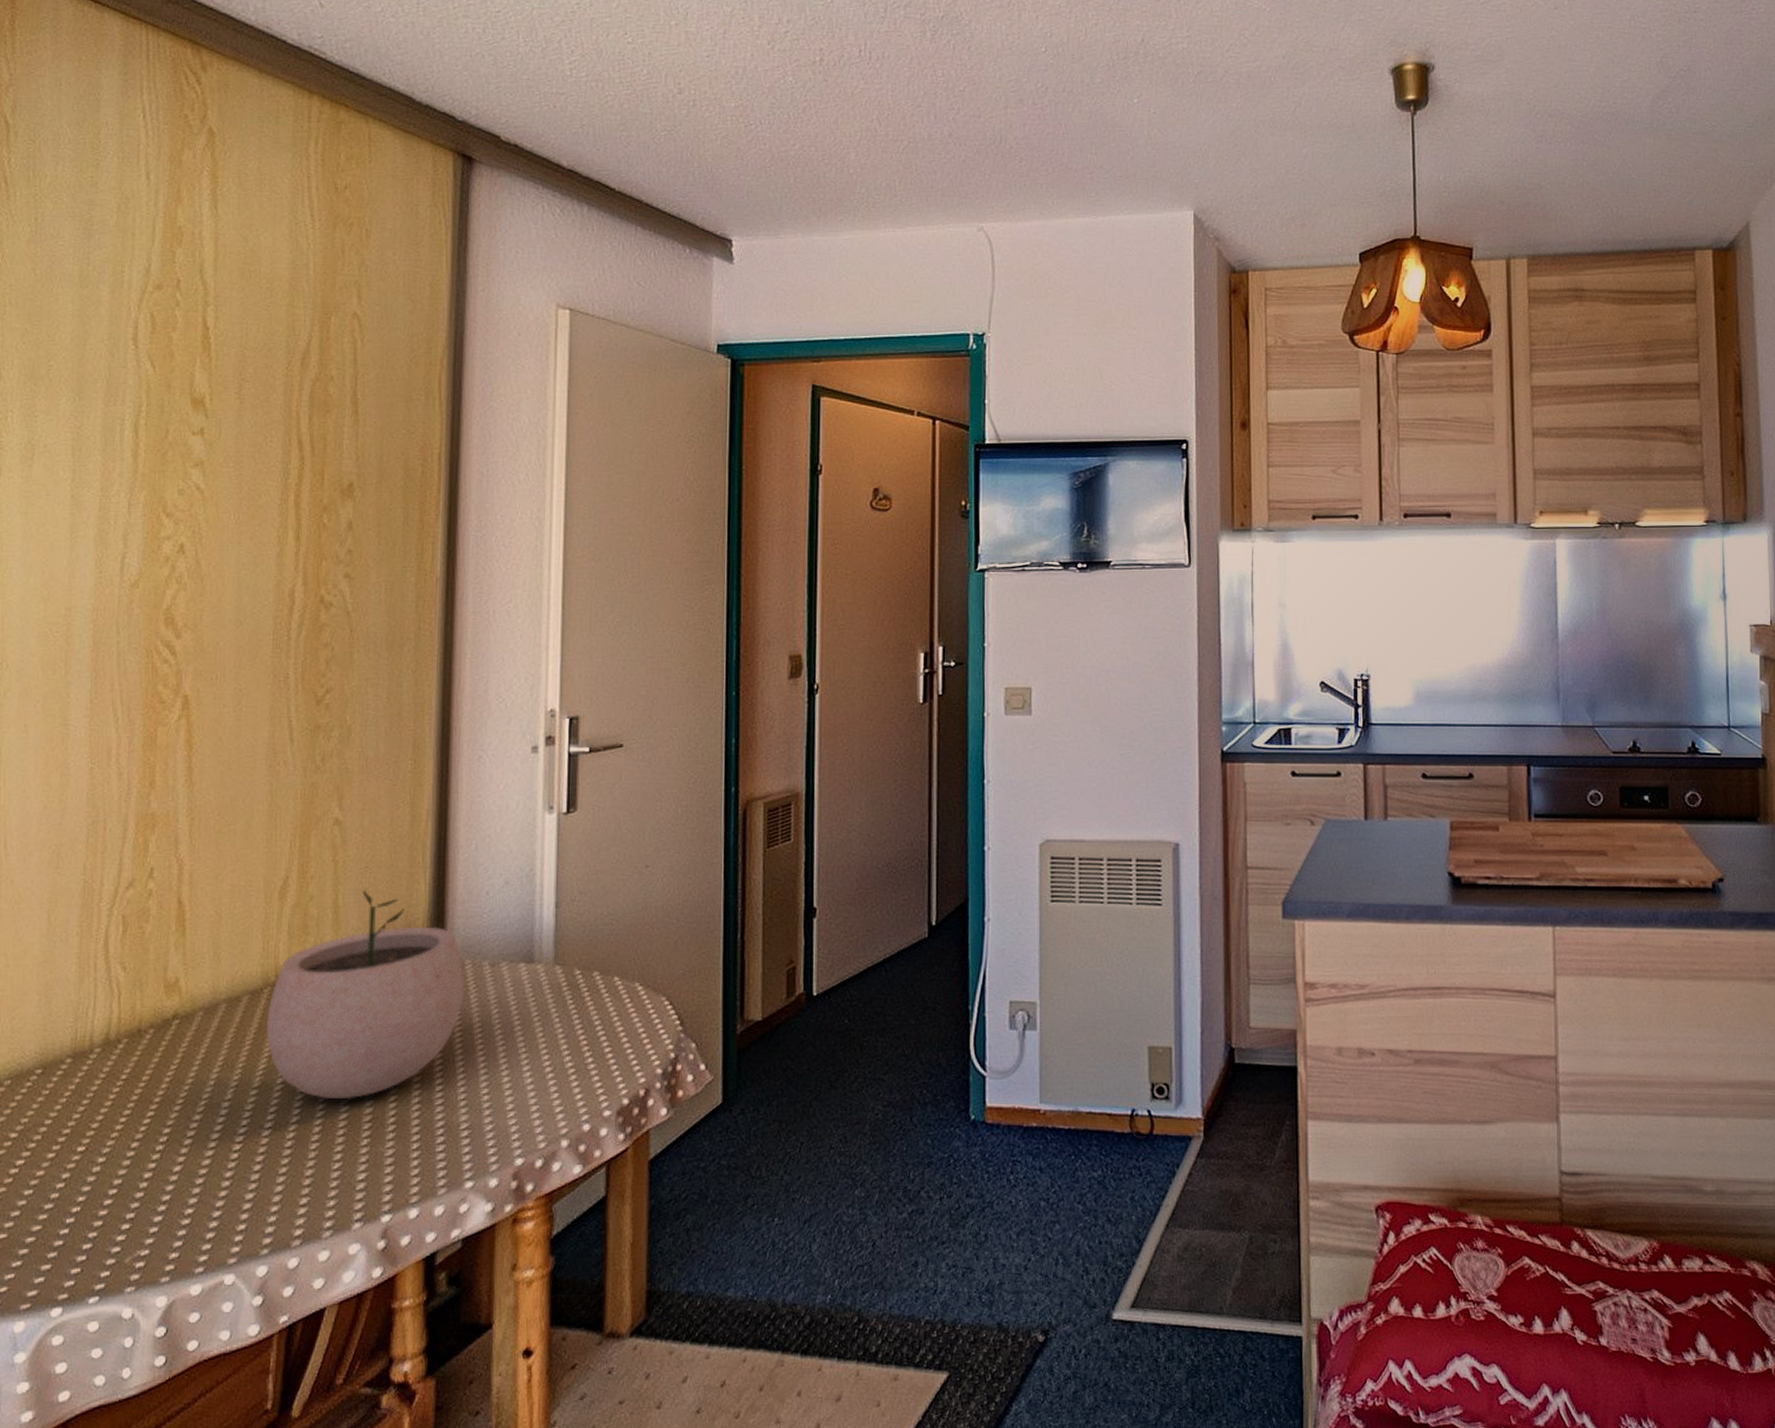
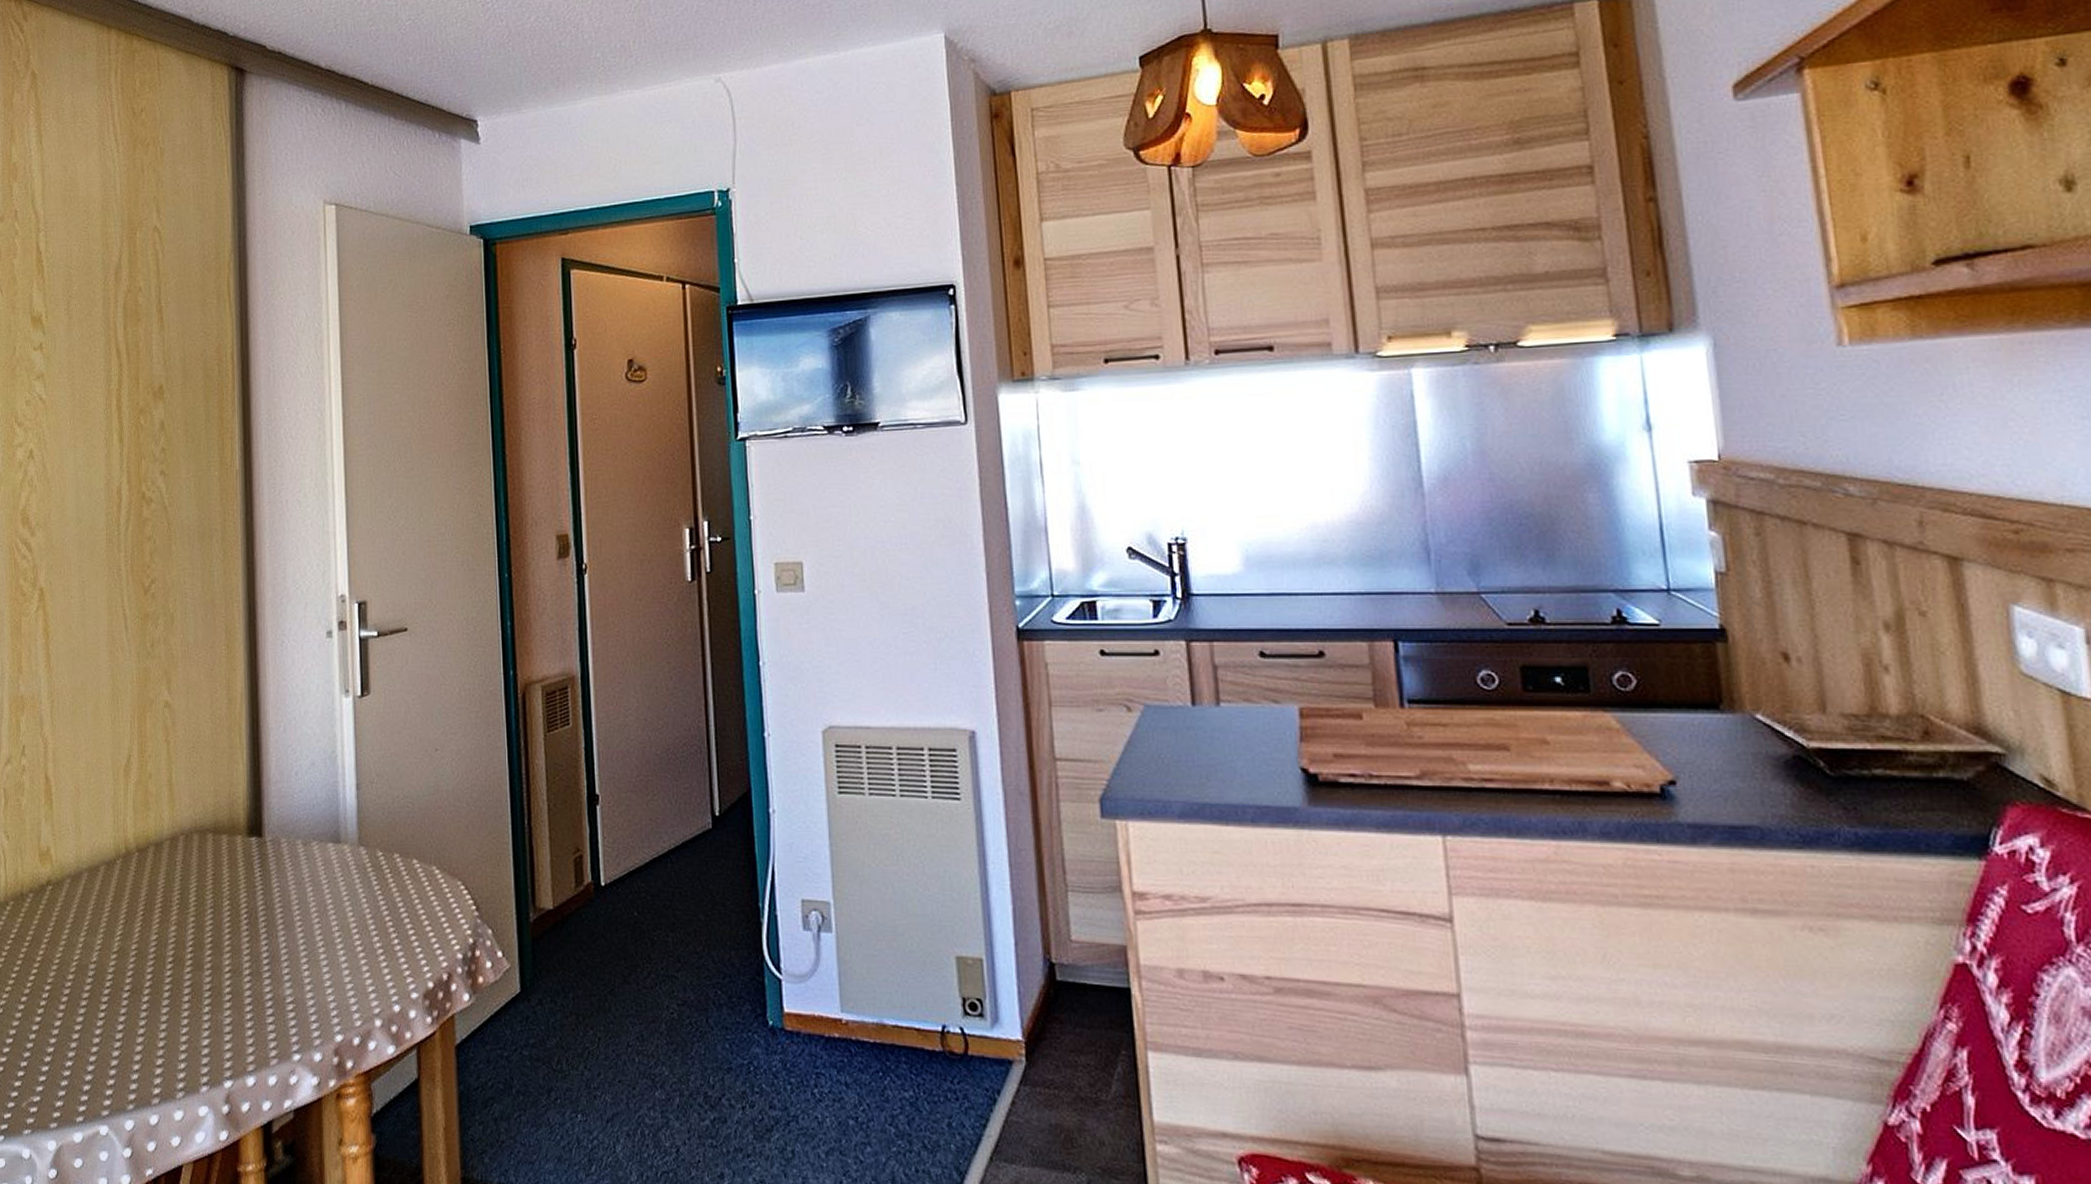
plant pot: present [266,889,465,1100] -> none [121,768,283,968]

